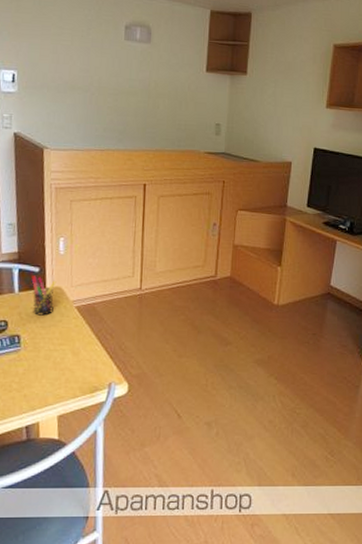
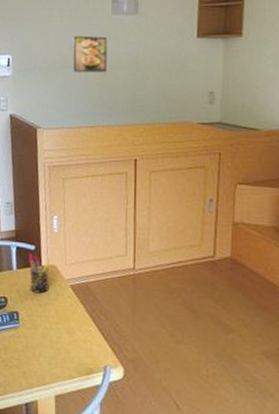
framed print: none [83,58,120,98] -> present [72,35,108,73]

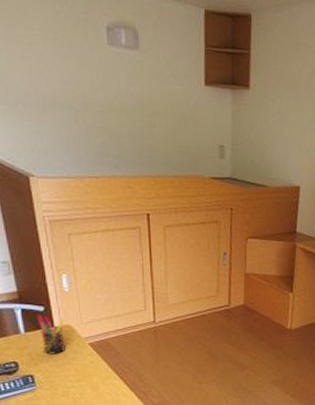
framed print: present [72,35,108,73] -> none [62,66,109,116]

